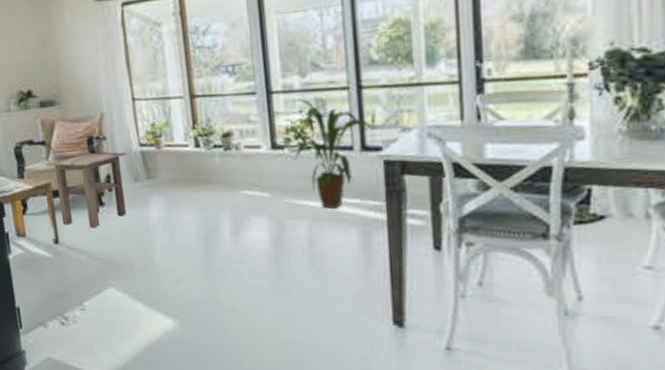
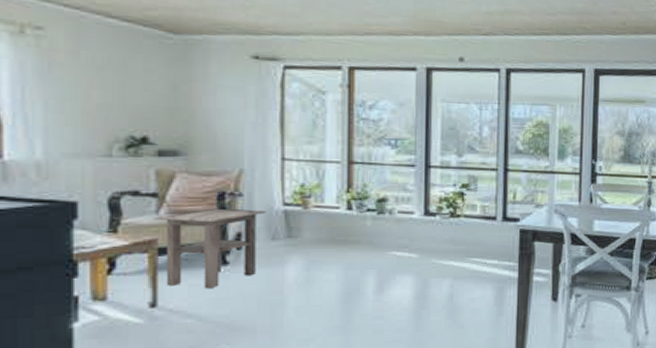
house plant: present [293,98,376,209] -> none [443,174,516,268]

